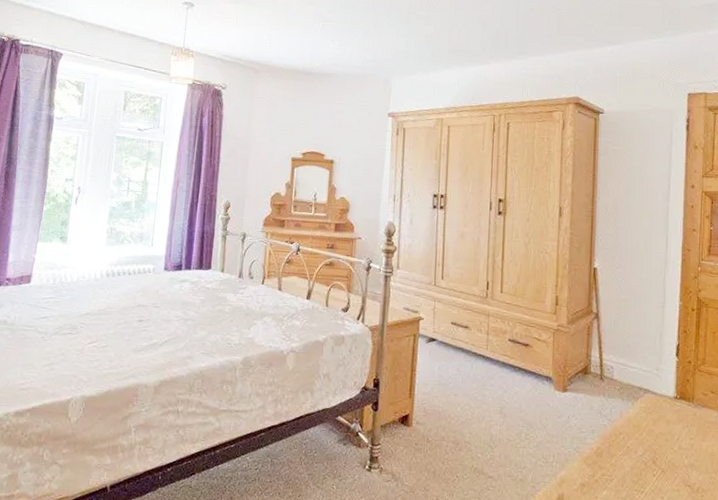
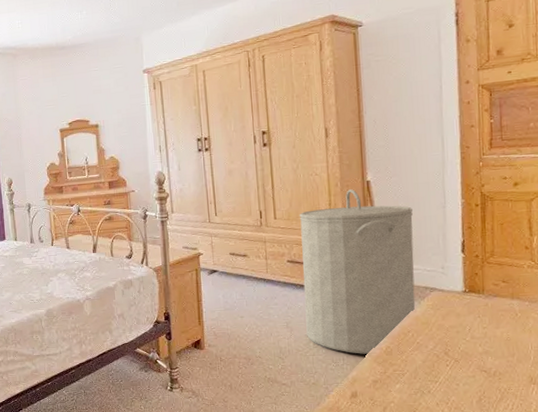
laundry hamper: none [520,273,634,453] -> present [299,189,416,354]

